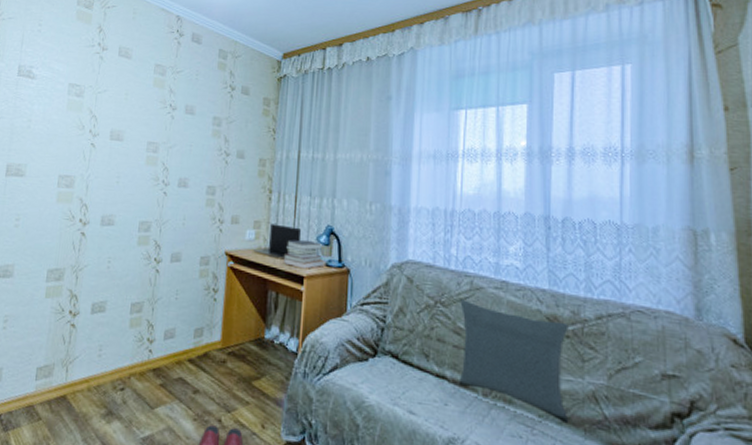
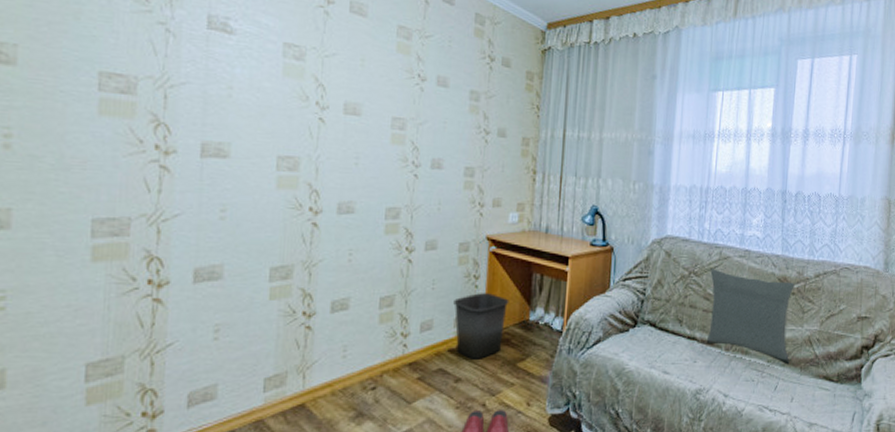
waste bin: none [194,306,246,373] -> present [453,293,509,359]
laptop computer: present [253,223,302,260] -> none [517,205,567,241]
books: present [283,239,324,269] -> none [547,220,589,250]

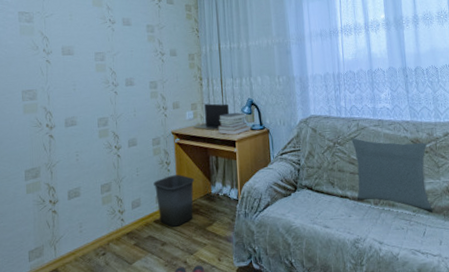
laptop computer: none [517,205,567,241] -> present [193,103,230,131]
books: none [547,220,589,250] -> present [217,112,249,135]

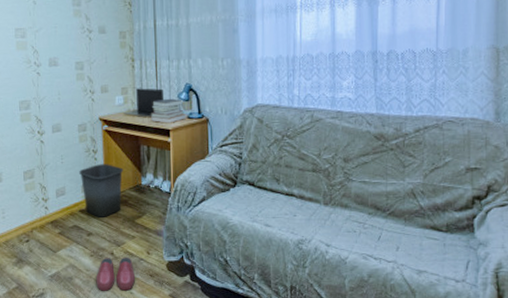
pillow: present [351,138,434,213] -> none [303,131,393,217]

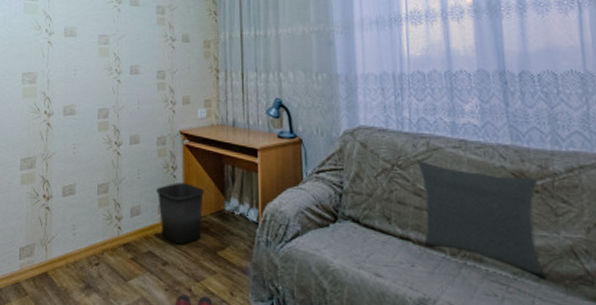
laptop computer: present [123,88,165,118] -> none [206,101,252,134]
books: present [150,98,186,124] -> none [235,114,276,142]
pillow: none [303,131,393,217] -> present [417,161,548,281]

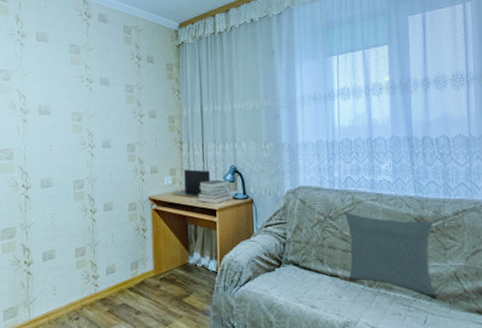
waste bin: present [156,183,205,245] -> none [129,242,172,296]
laptop computer: none [206,101,252,134] -> present [172,169,211,198]
books: none [235,114,276,142] -> present [197,179,231,204]

